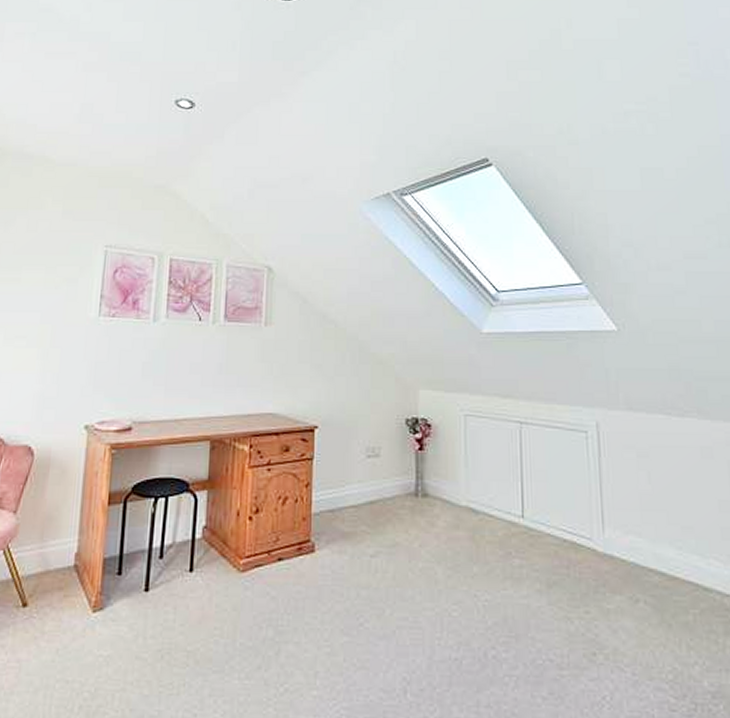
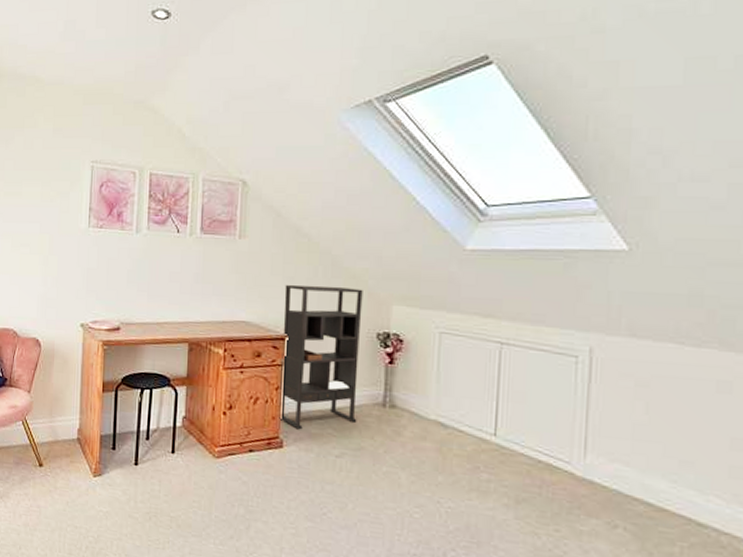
bookshelf: none [310,372,391,530] -> present [279,285,363,430]

